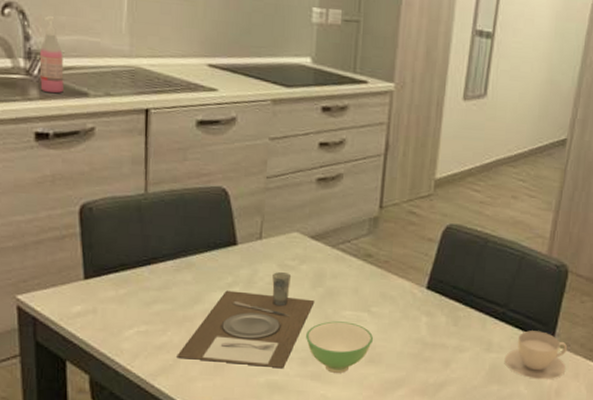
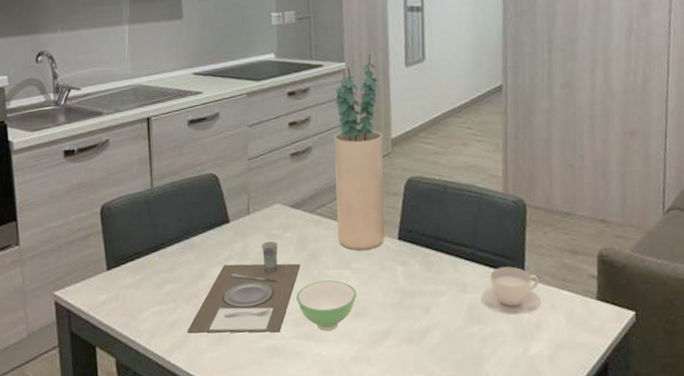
soap dispenser: present [39,15,64,94] -> none [65,56,84,117]
vase: none [360,78,429,295] -> present [333,54,385,251]

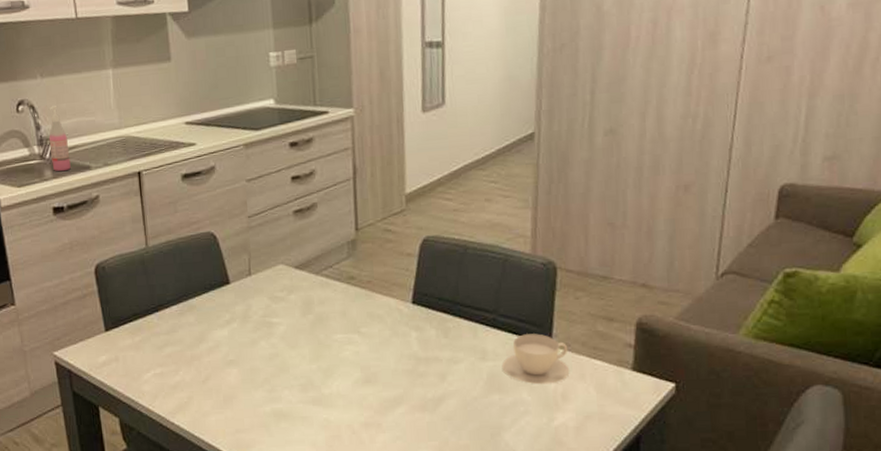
soap dispenser: none [65,56,84,117] -> present [48,105,71,172]
place setting: present [187,241,301,333] -> none [190,304,307,397]
bowl: present [296,280,357,331] -> none [303,345,367,396]
vase: present [333,54,385,251] -> none [341,98,398,314]

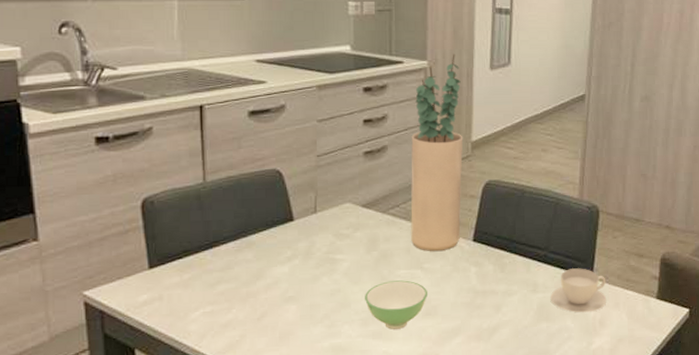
soap dispenser: present [48,105,71,172] -> none [96,30,121,100]
bowl: none [303,345,367,396] -> present [365,280,429,330]
vase: none [341,98,398,314] -> present [410,54,464,251]

